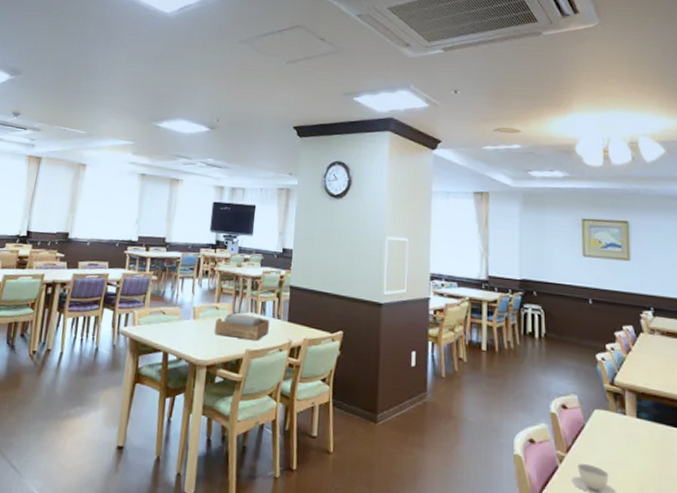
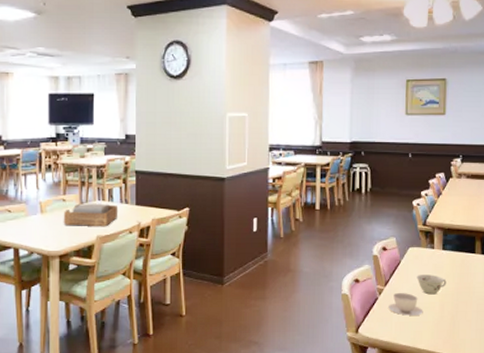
teacup: none [606,445,645,473] -> present [416,274,447,295]

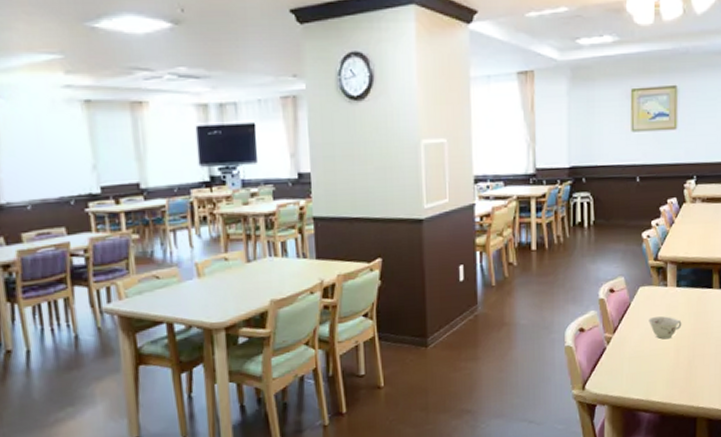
napkin holder: present [63,203,119,227] -> none [226,259,295,290]
teacup: present [388,293,423,316] -> none [618,339,657,365]

